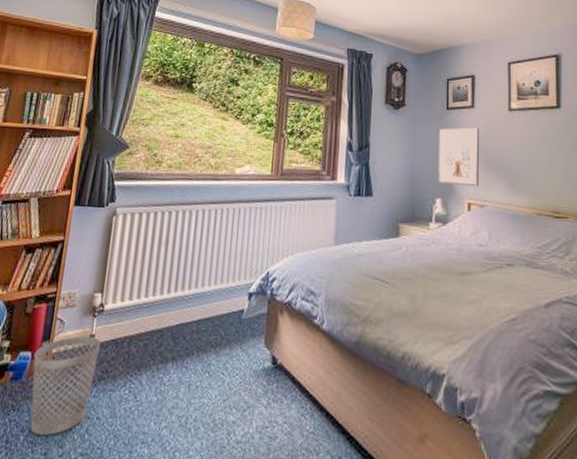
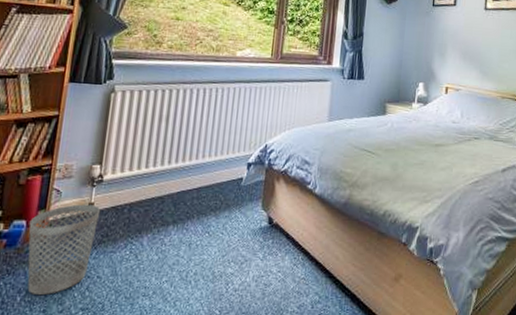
picture frame: present [438,127,479,187] -> none [422,22,459,74]

